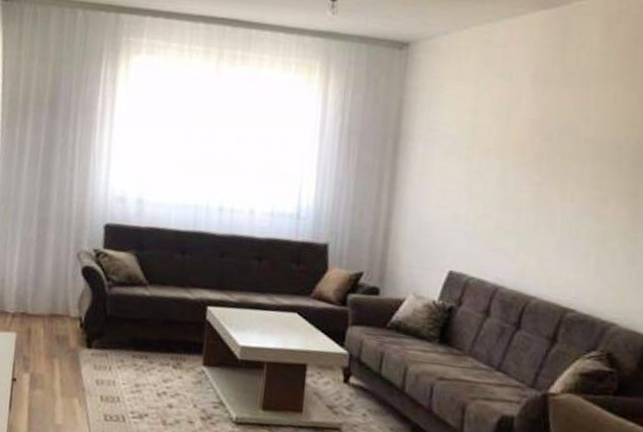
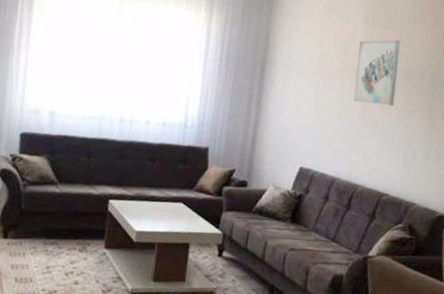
wall art: none [520,102,585,192] -> present [353,40,400,106]

